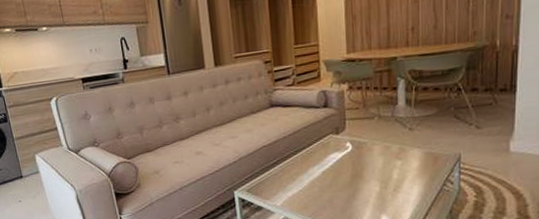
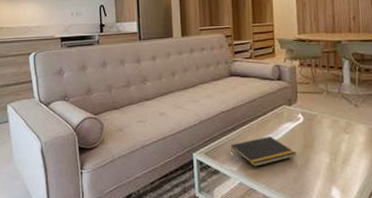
notepad: none [273,168,345,201] -> present [230,136,297,167]

